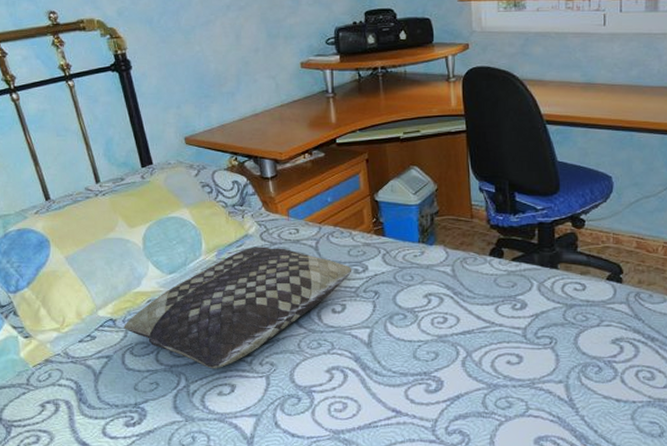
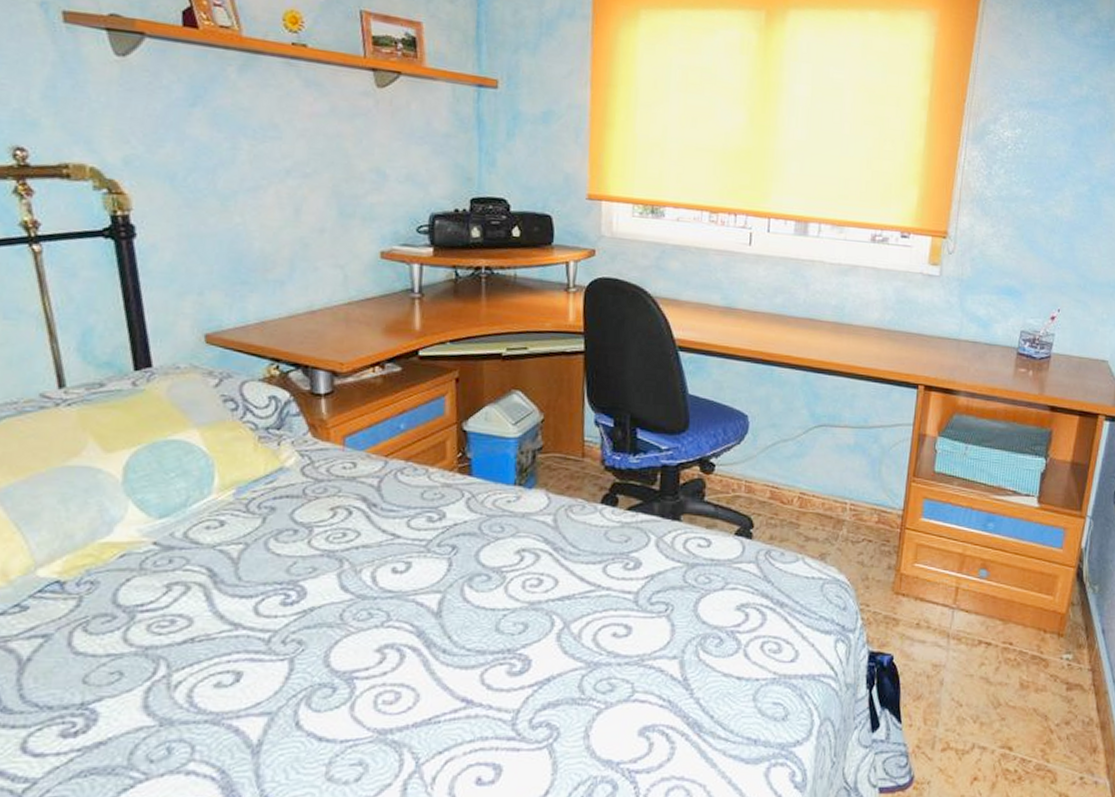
cushion: present [124,246,352,369] -> none [77,484,425,651]

